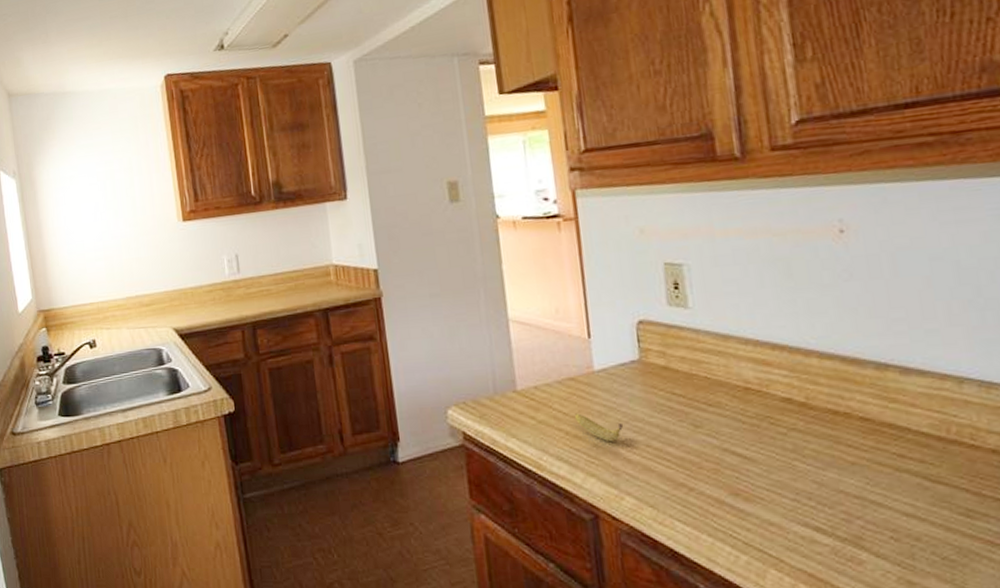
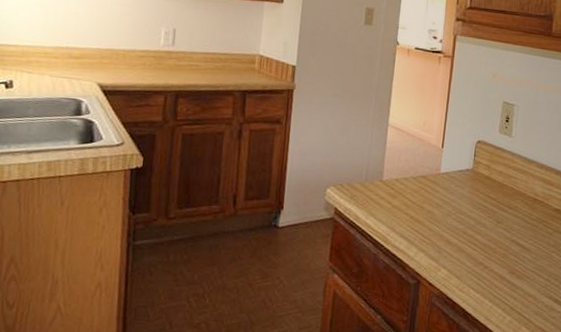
banana: present [575,413,623,442] -> none [420,203,451,228]

